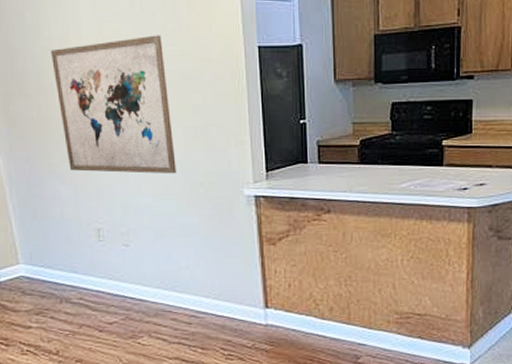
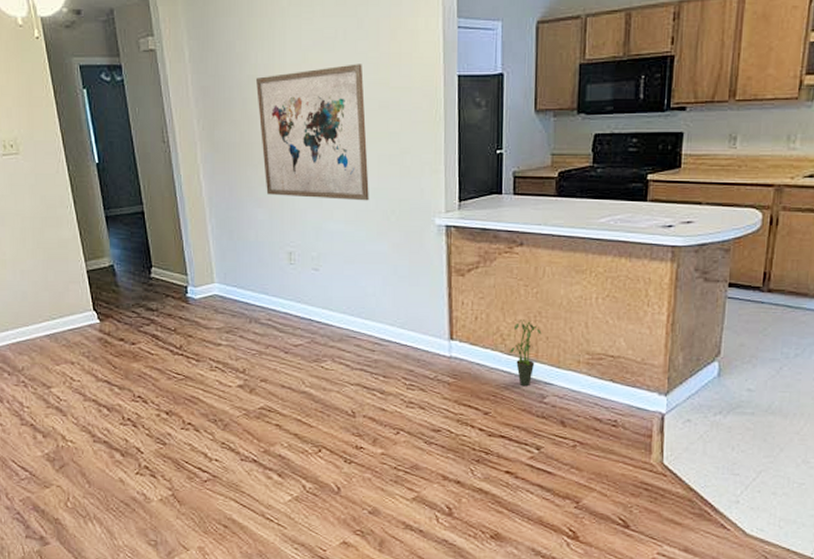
potted plant: none [323,284,353,349] -> present [510,320,542,387]

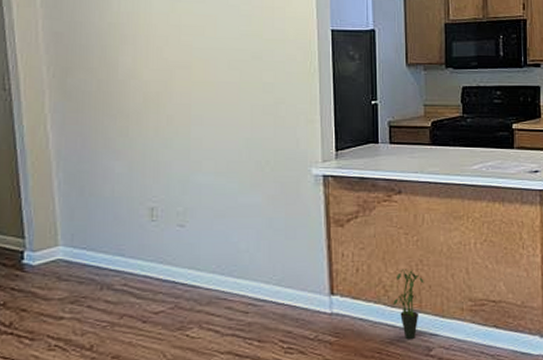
wall art: present [256,64,369,201] -> none [118,15,242,152]

